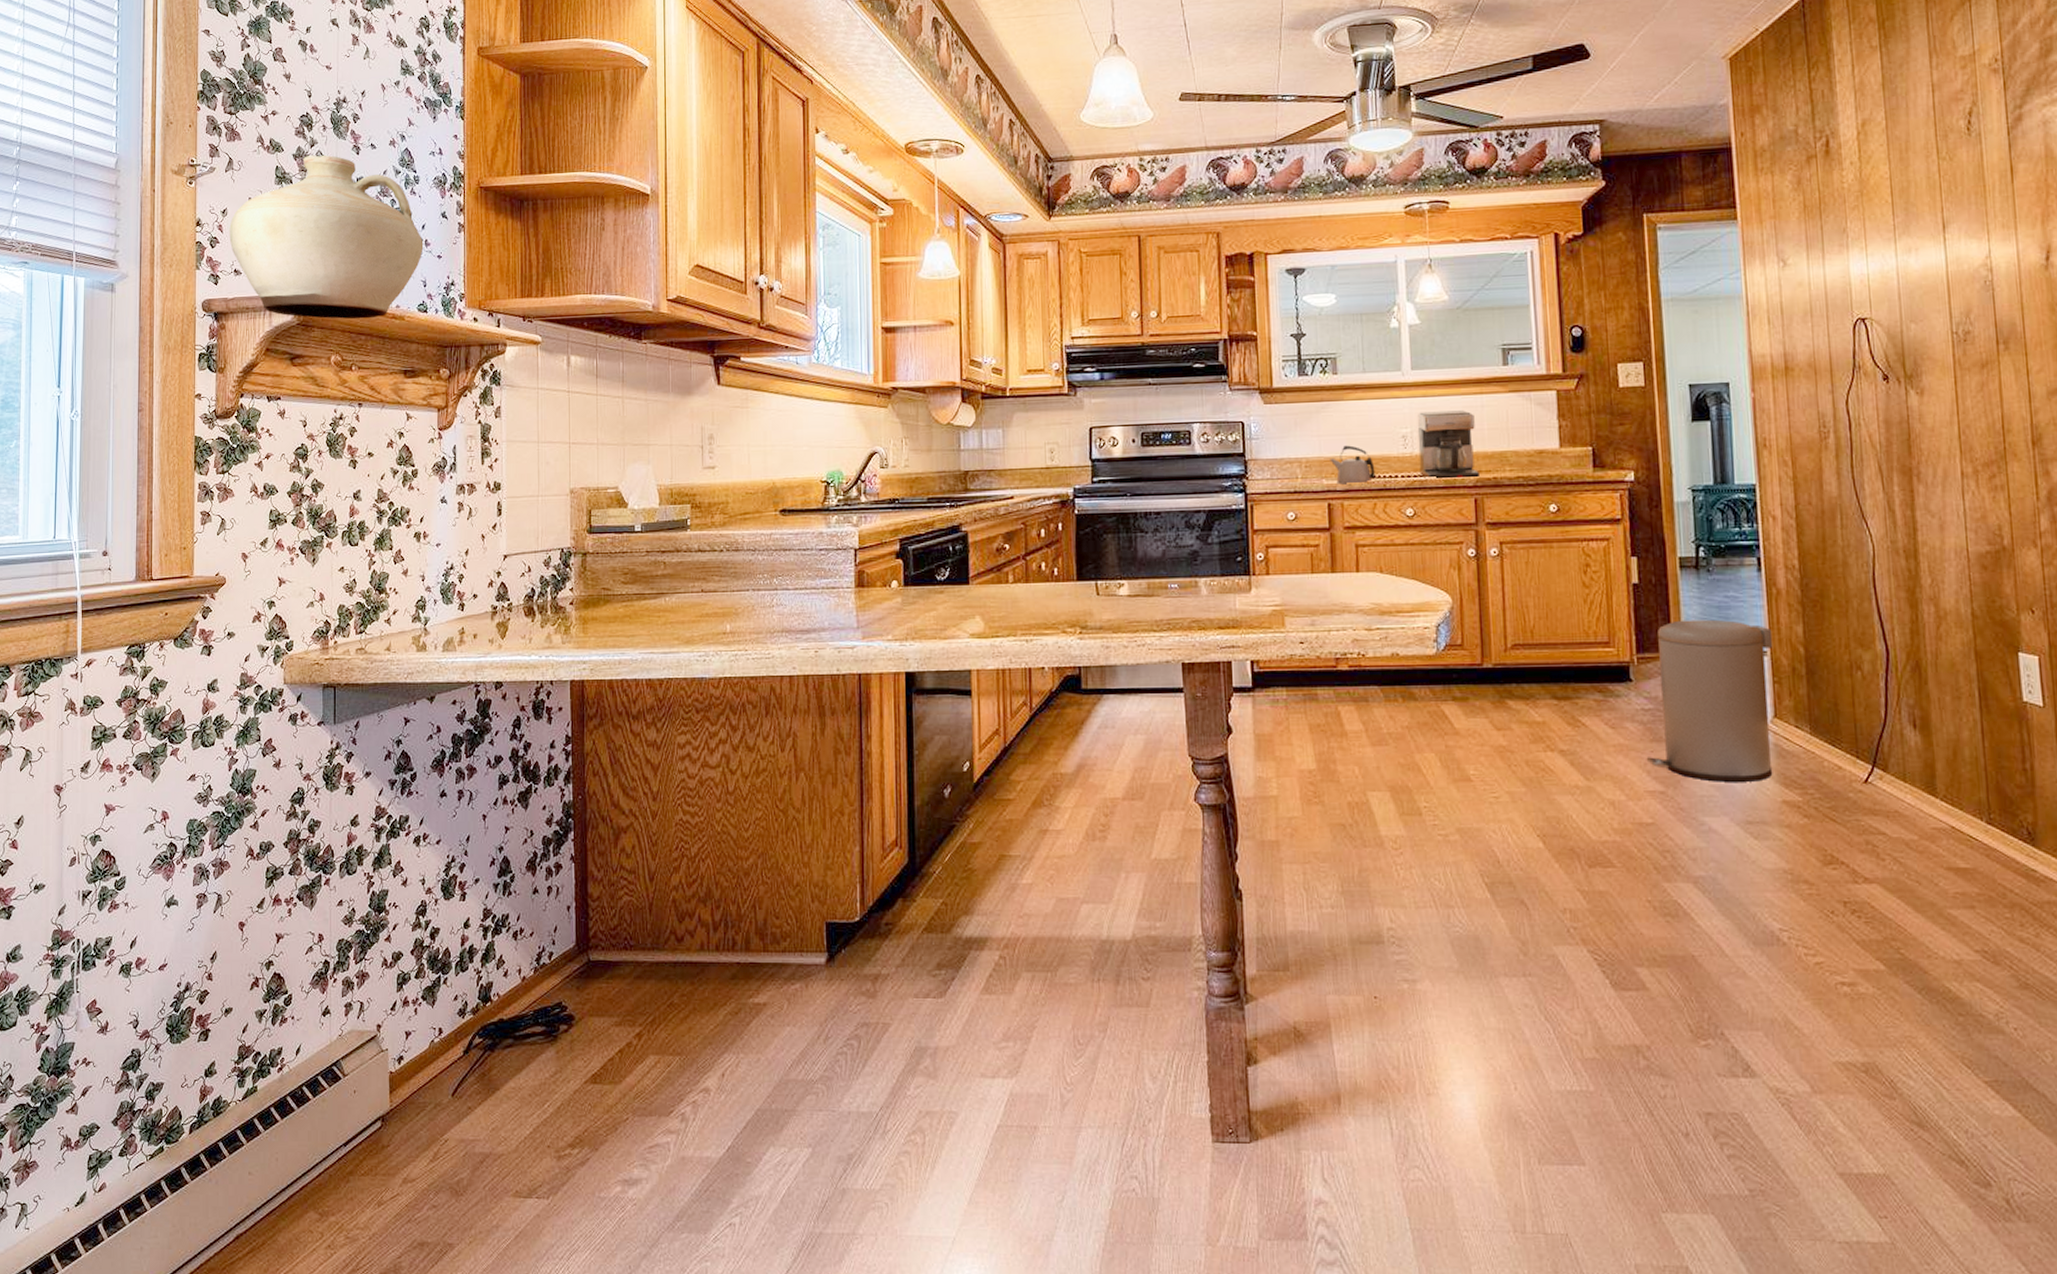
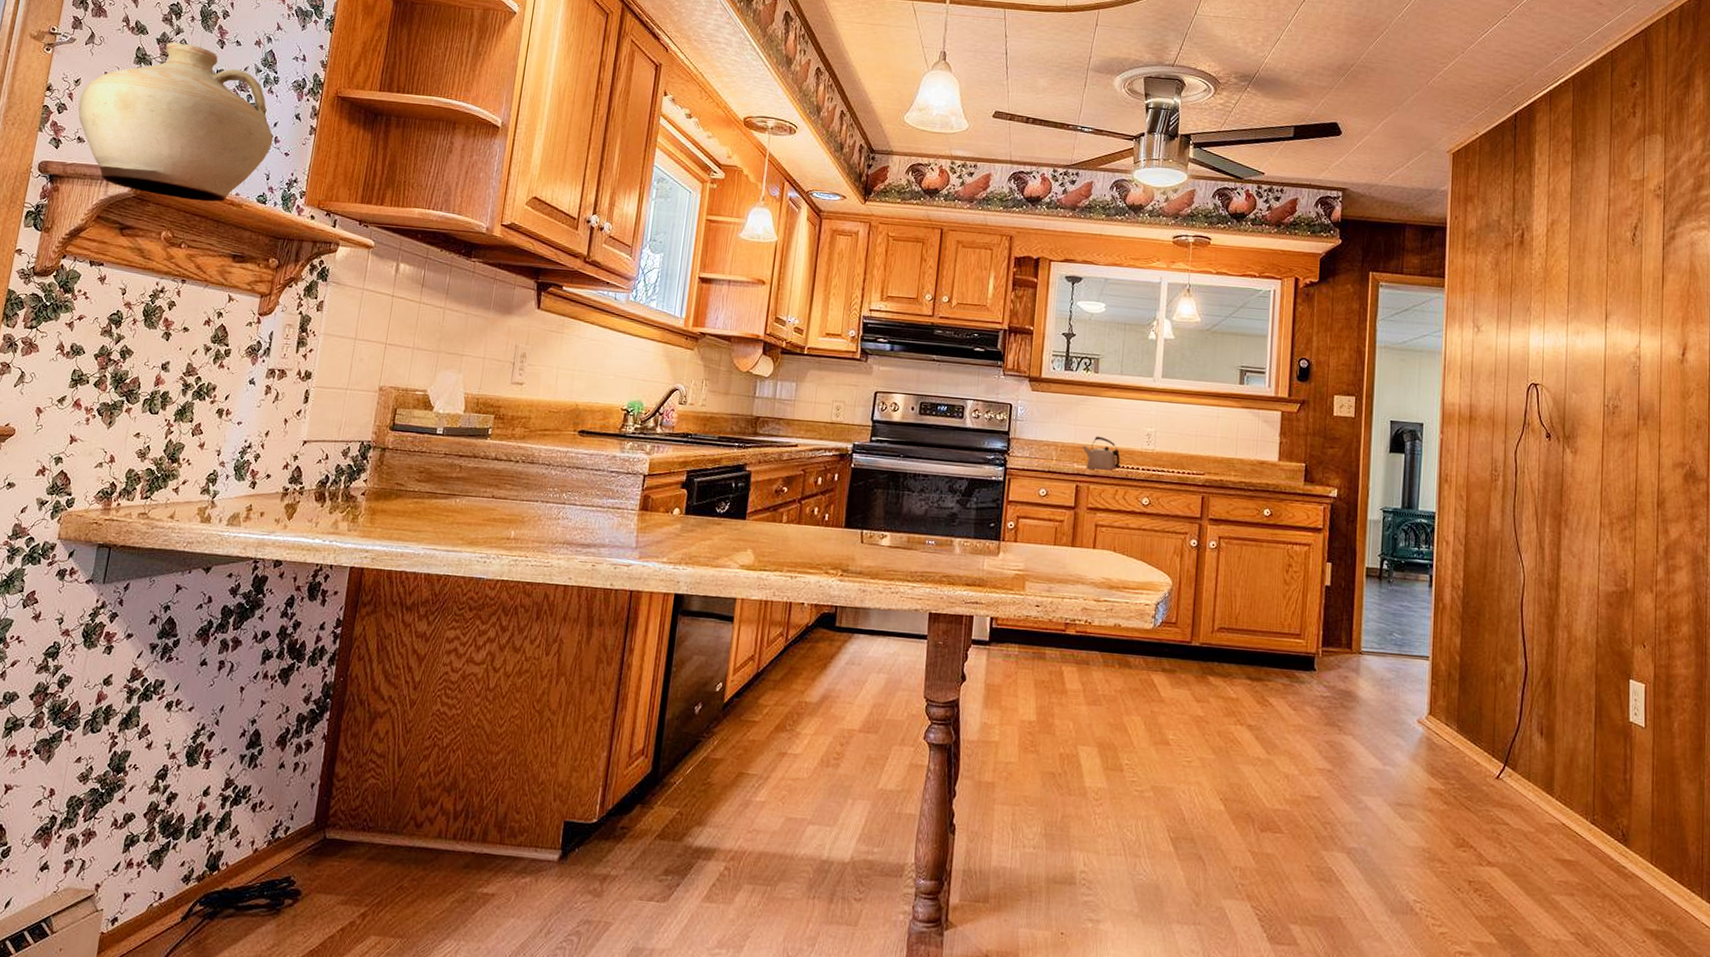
coffee maker: present [1416,410,1481,480] -> none [1158,415,1210,479]
pedal bin: present [1646,619,1773,782] -> none [1319,621,1435,769]

